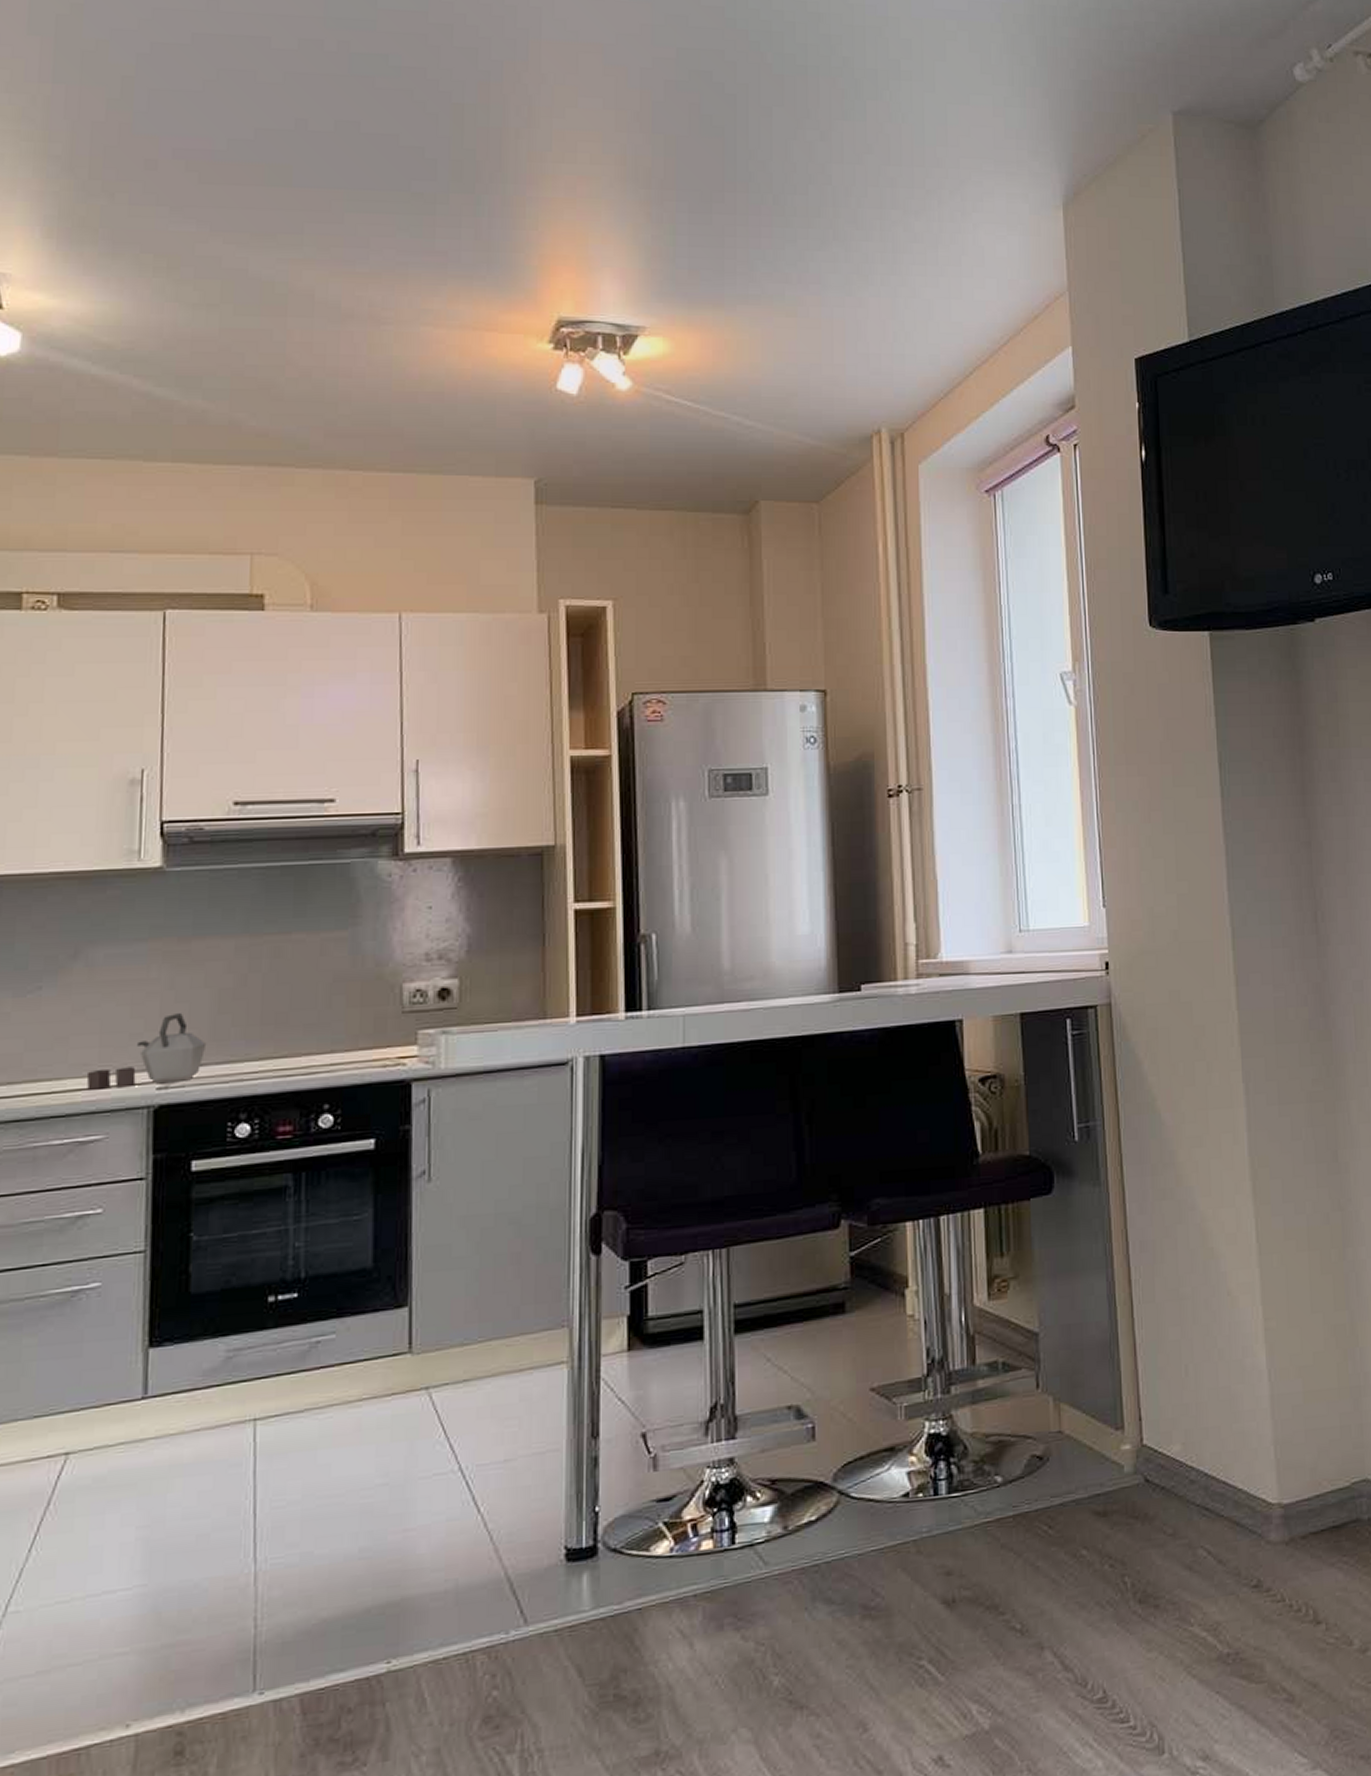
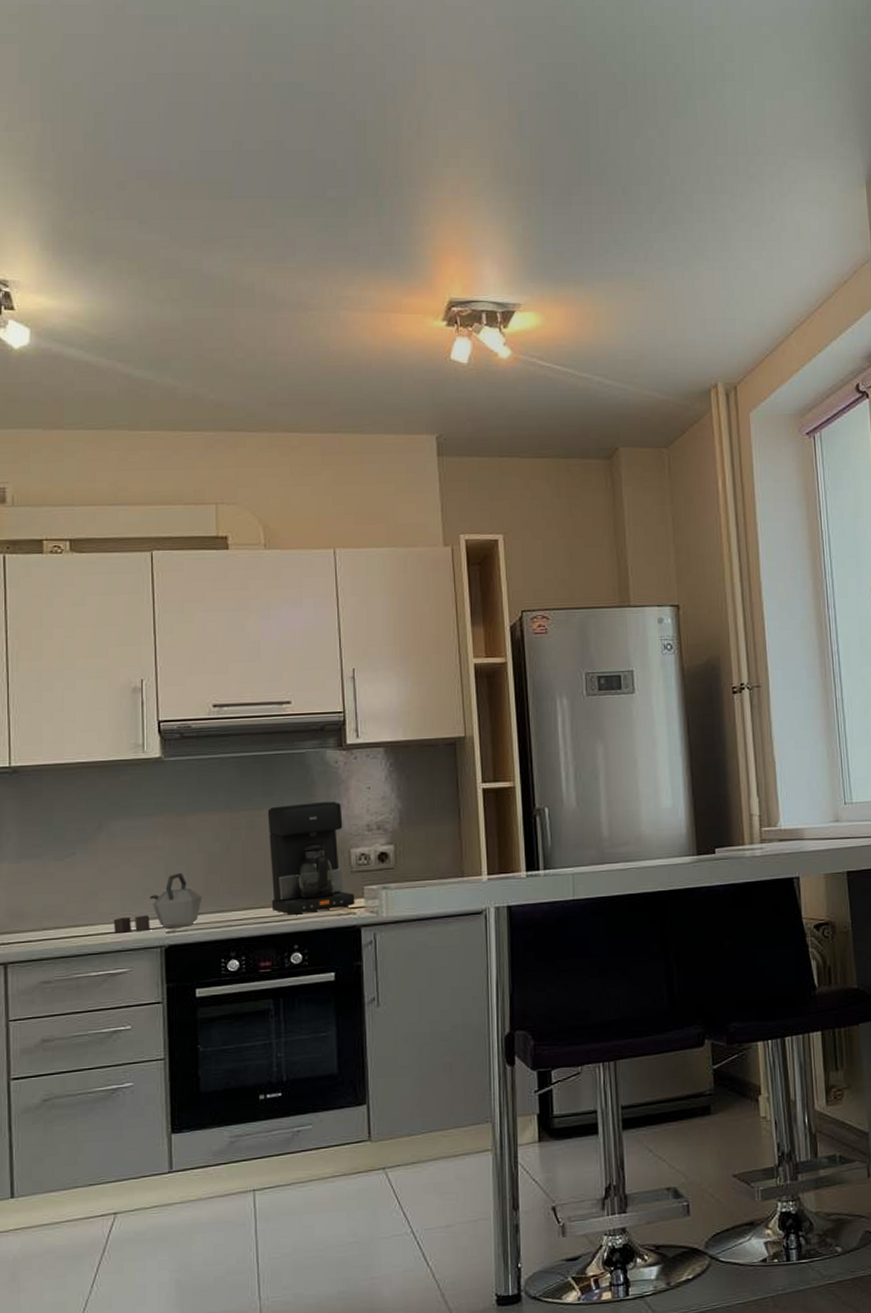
coffee maker: none [296,924,406,1066] -> present [267,802,355,915]

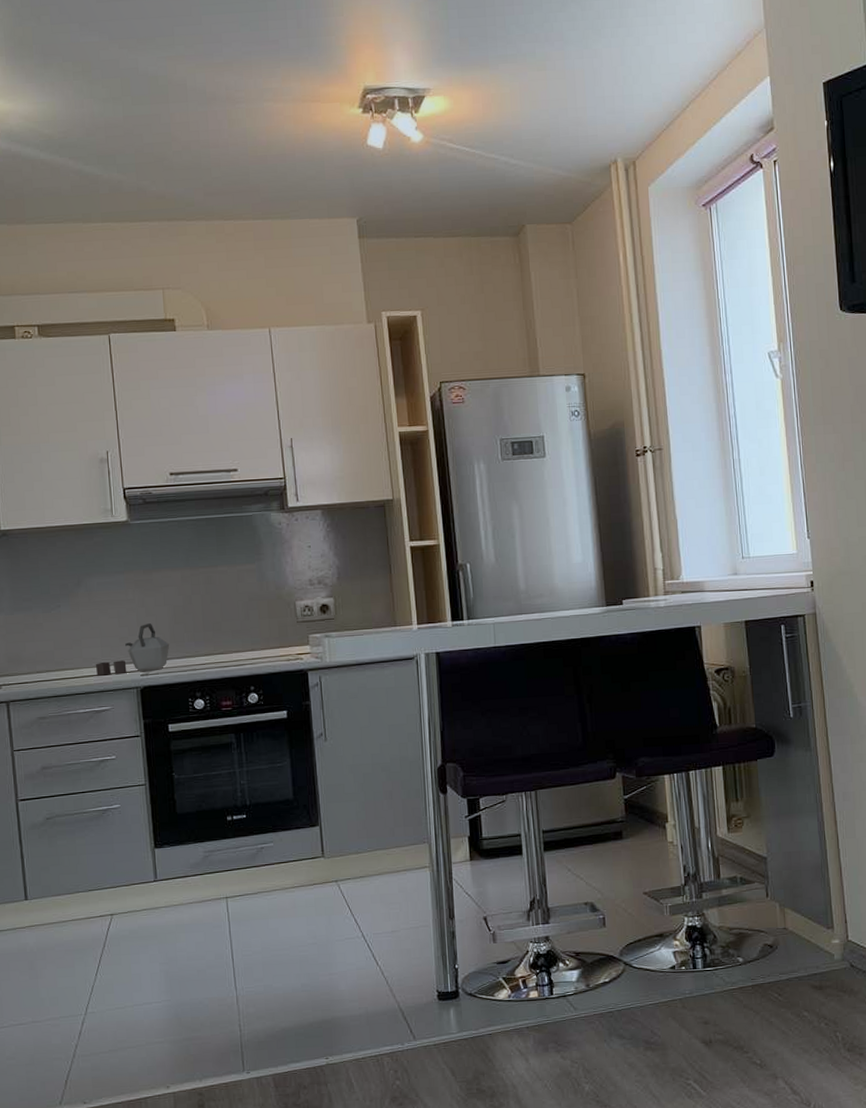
coffee maker: present [267,802,355,915] -> none [221,559,302,660]

